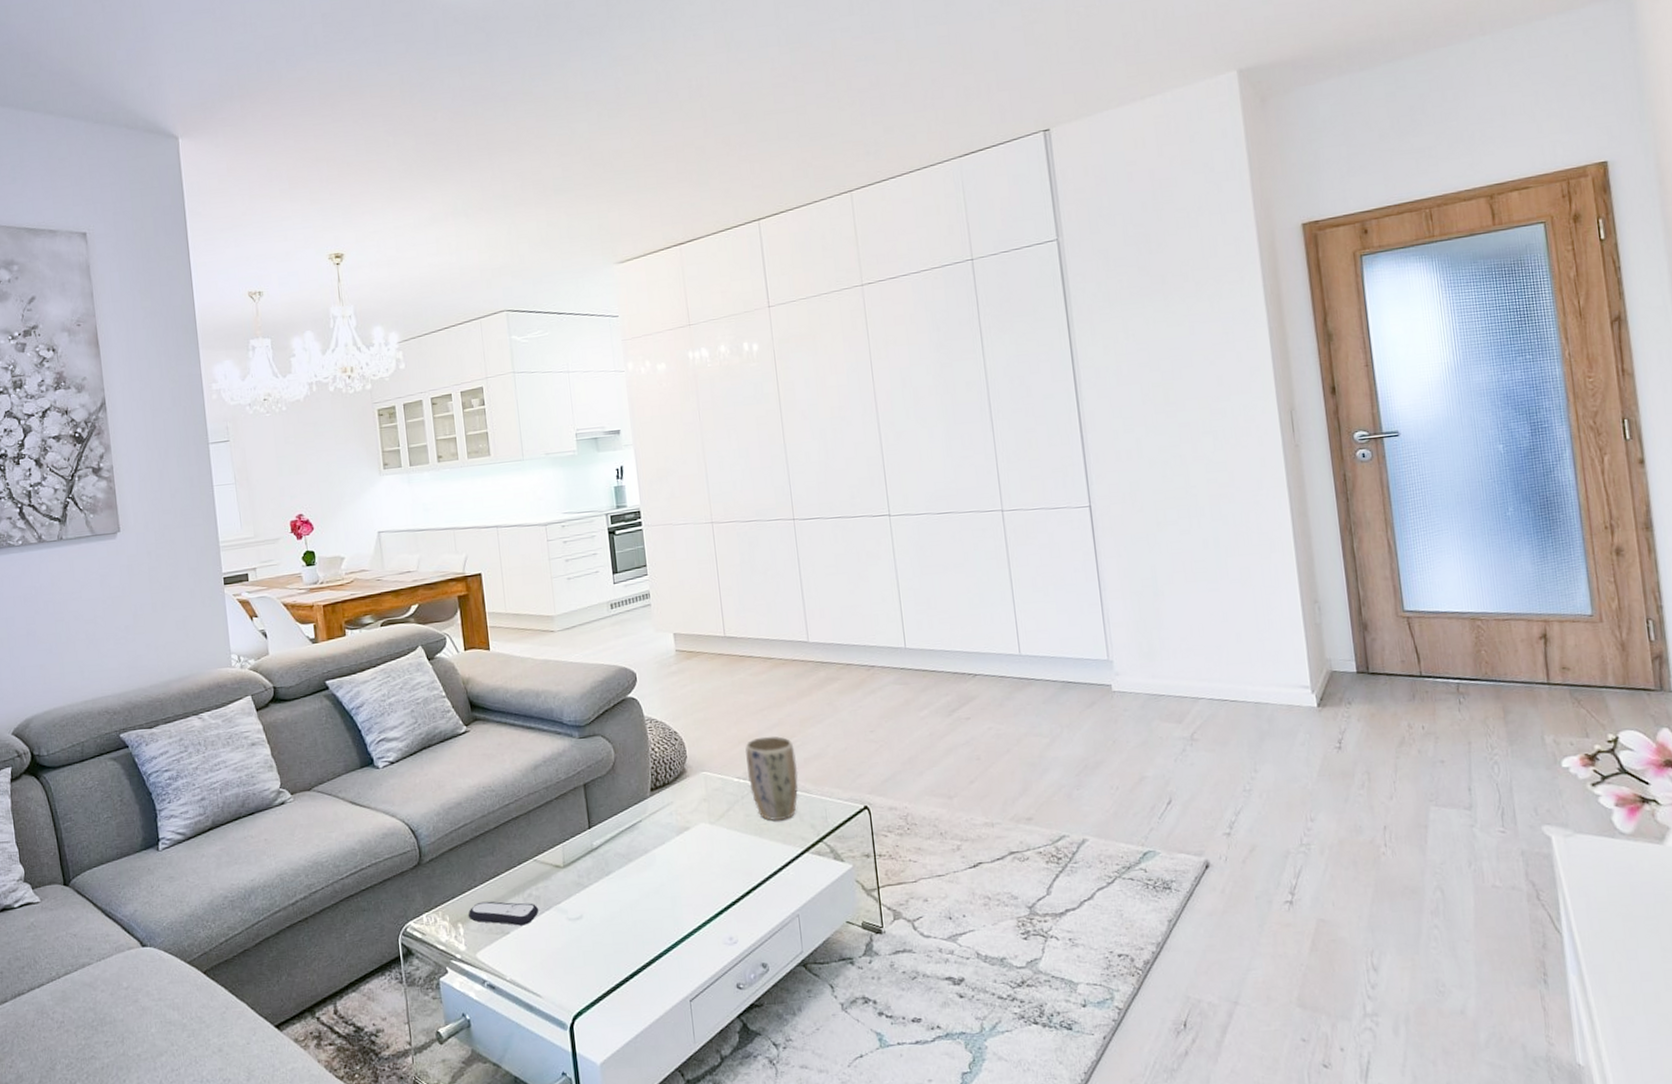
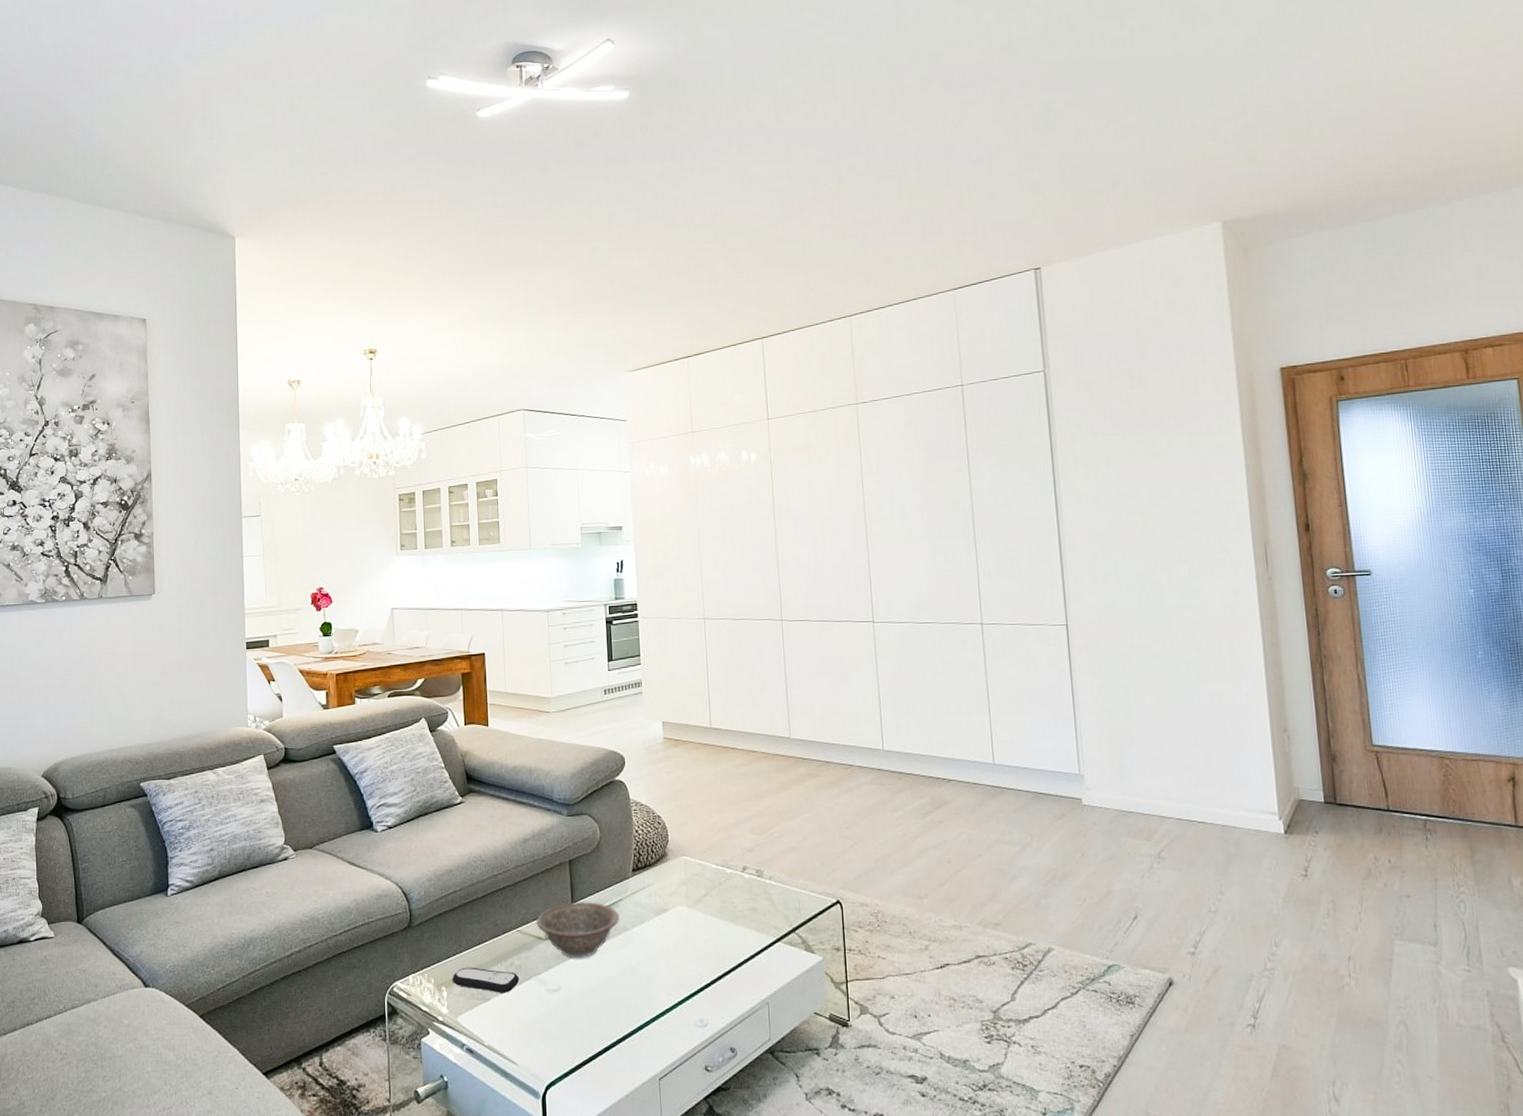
decorative bowl: none [552,825,641,885] -> present [536,901,621,958]
plant pot: present [745,735,799,821] -> none [725,826,775,908]

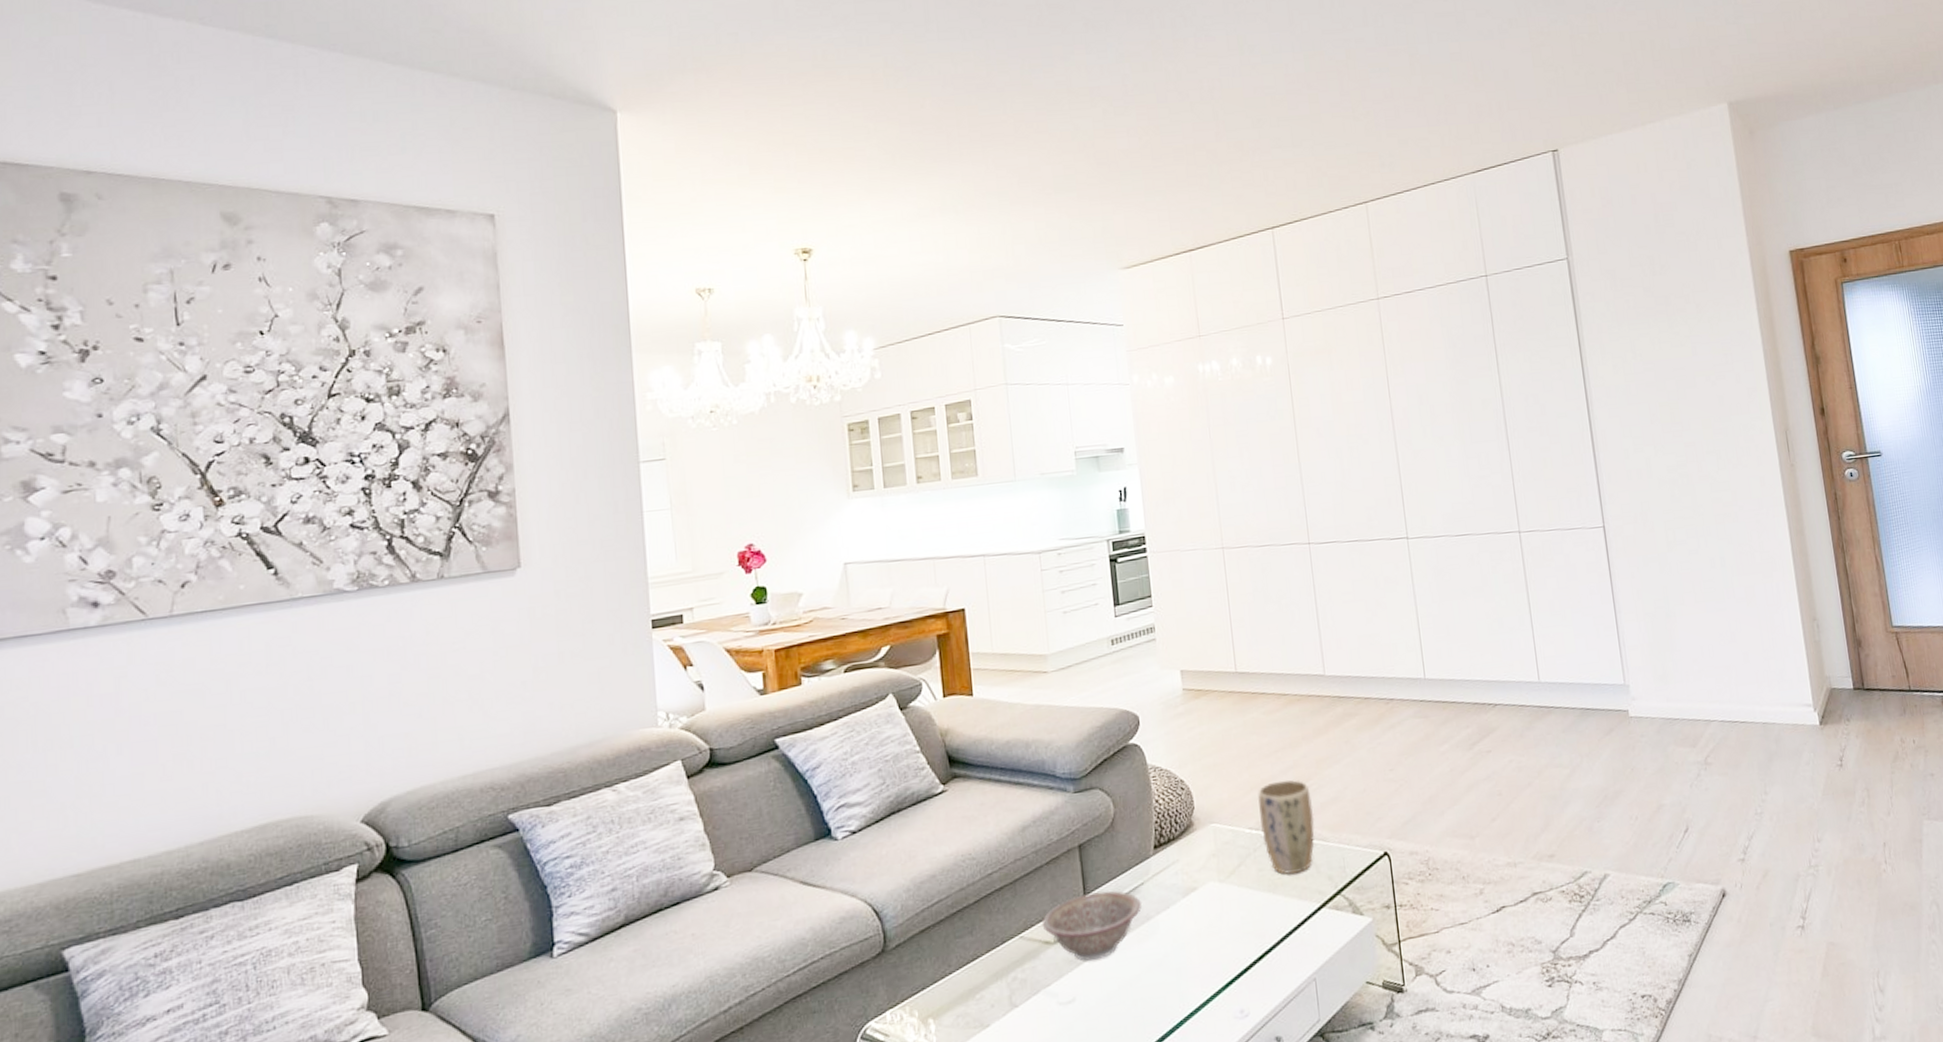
remote control: present [452,967,520,993] -> none [940,988,1025,1017]
plant pot: none [725,826,775,908] -> present [1258,779,1315,874]

